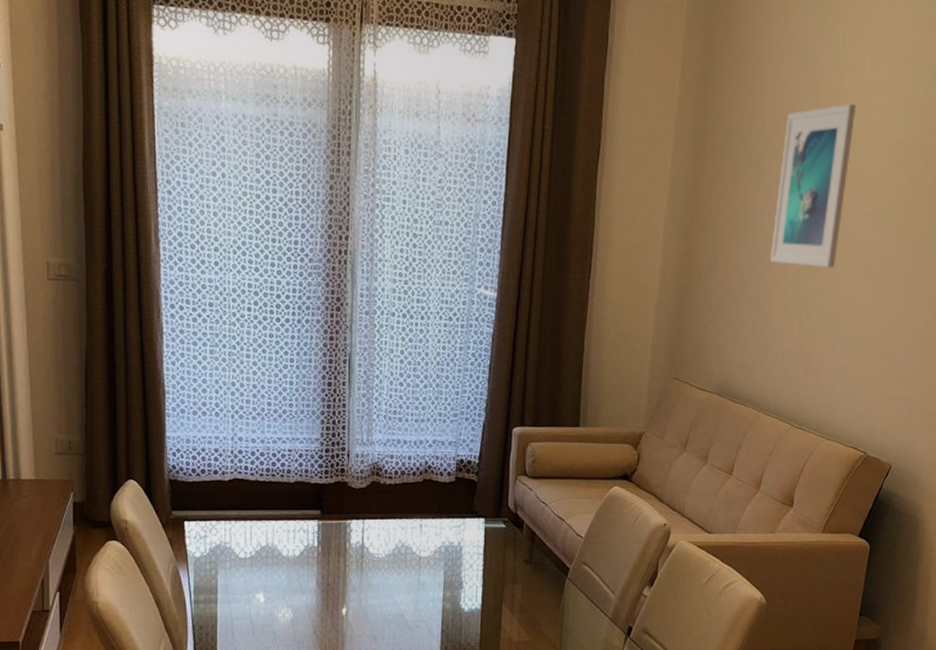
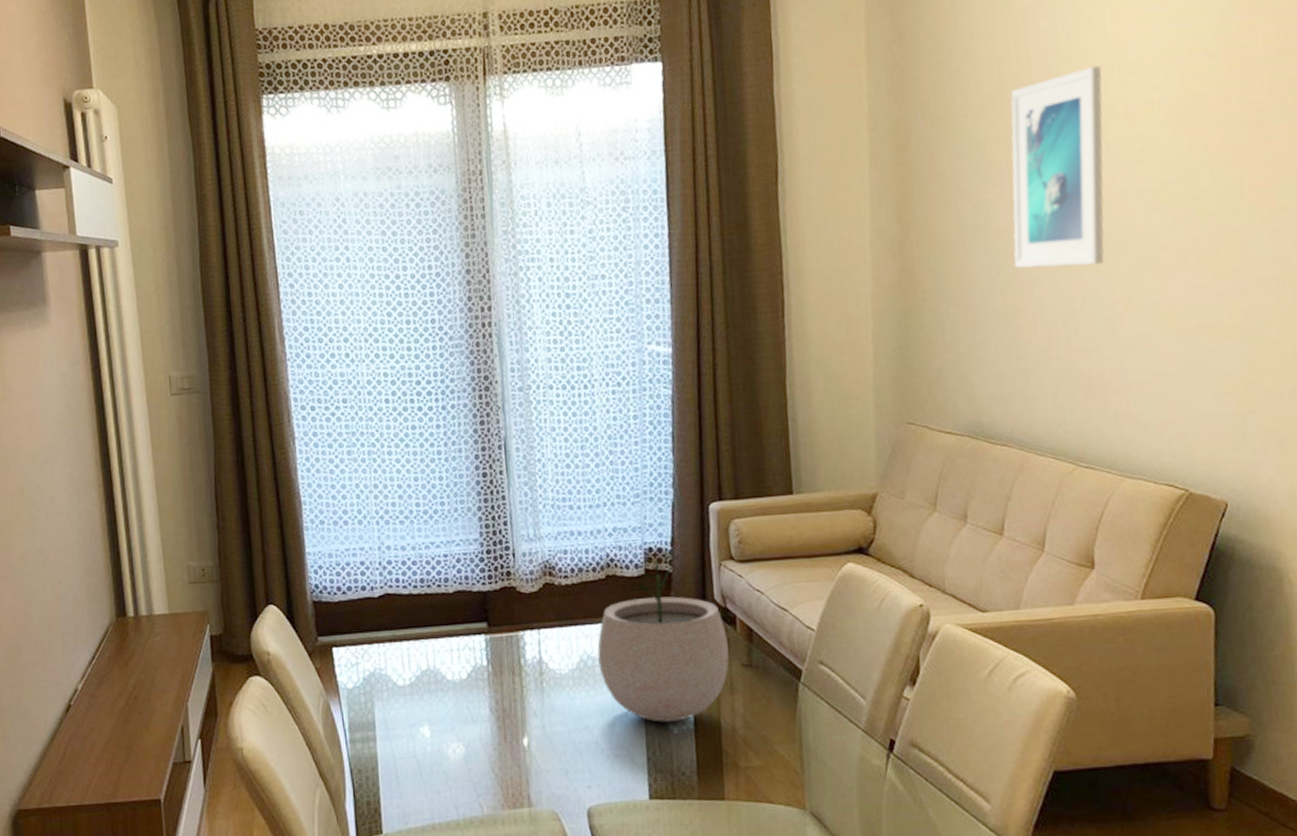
plant pot: none [410,470,515,603] -> present [597,559,729,722]

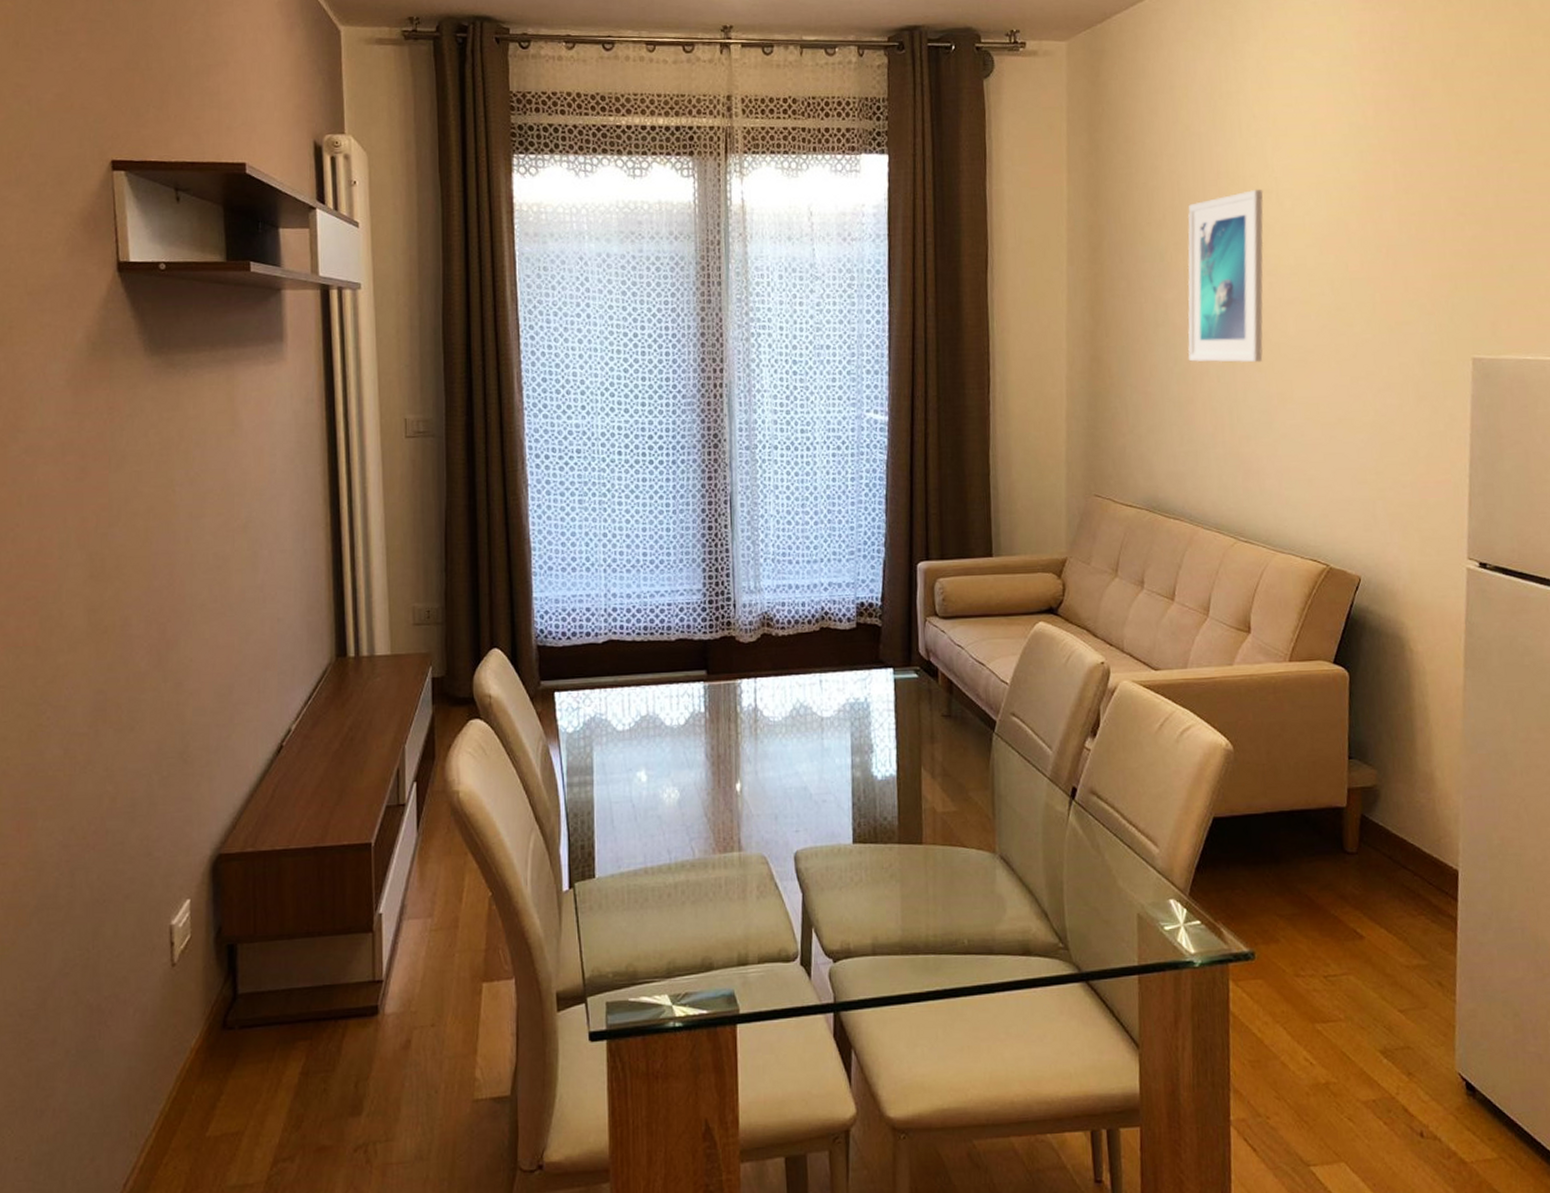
plant pot: present [597,559,729,722] -> none [810,614,931,769]

